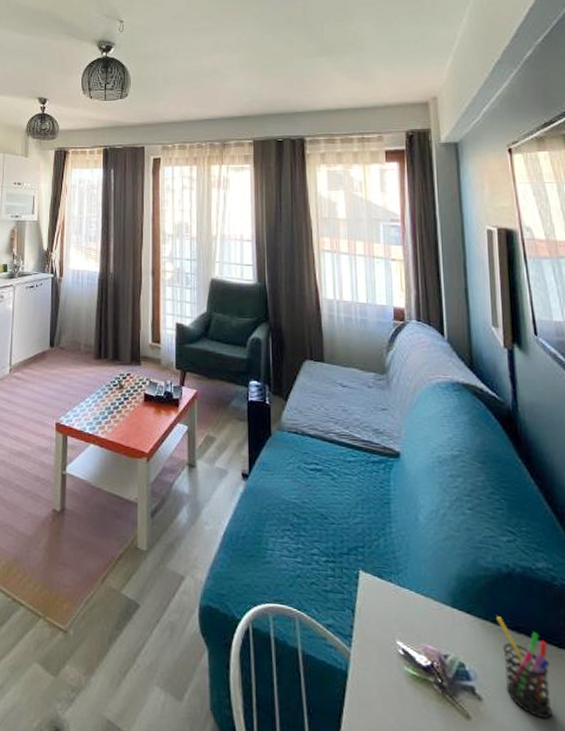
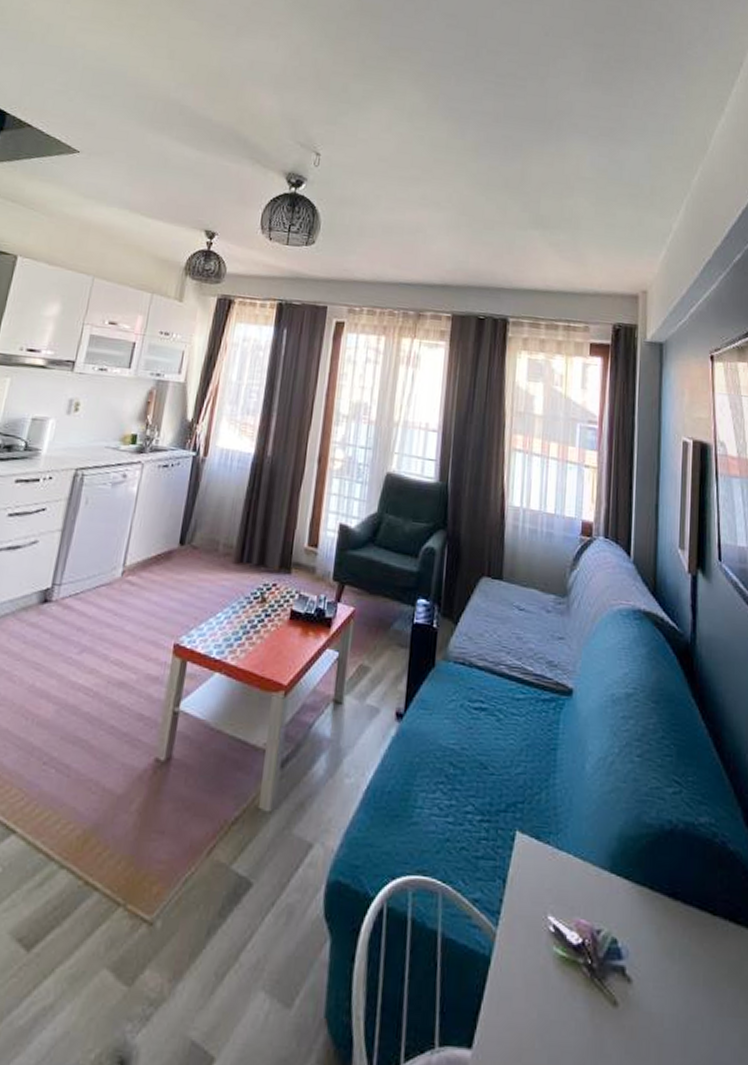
pen holder: present [497,616,552,719] -> none [655,881,703,1000]

